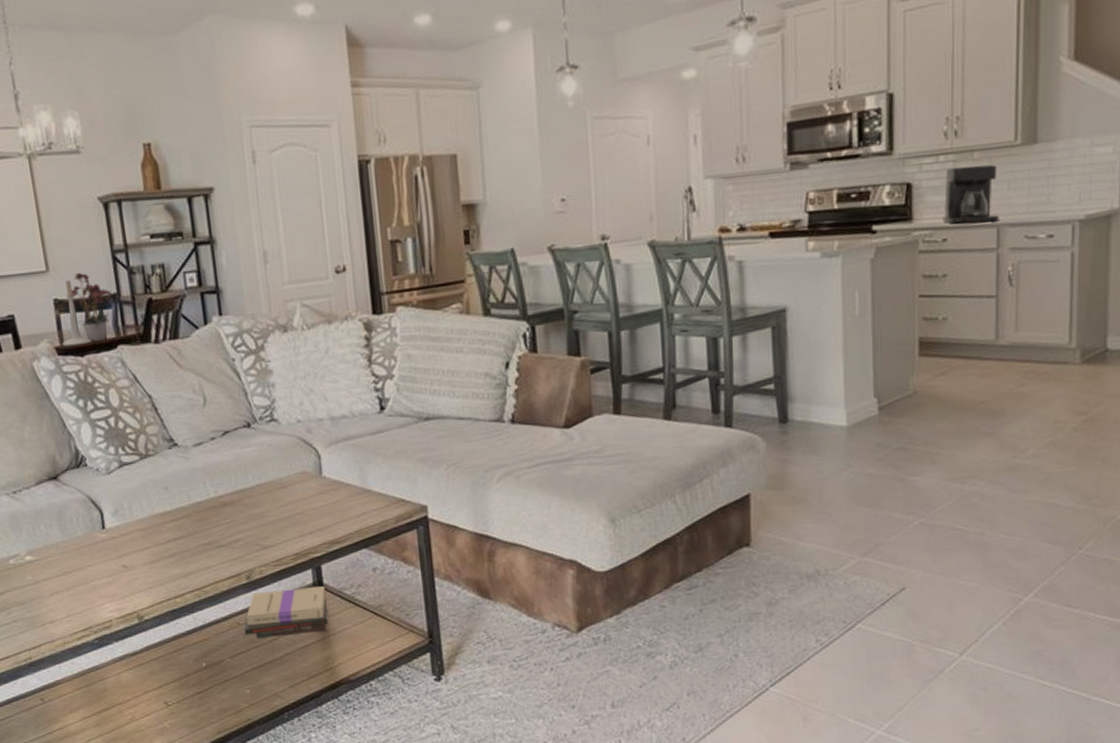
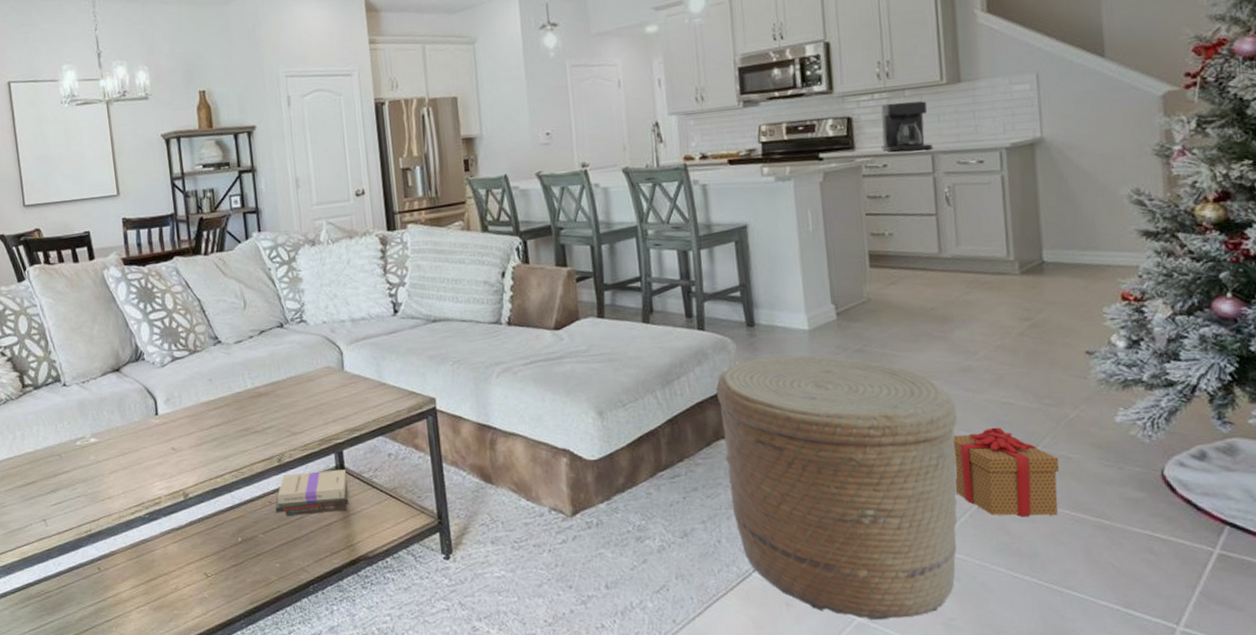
candlestick: present [61,280,92,347] -> none [127,202,152,258]
flower arrangement: present [71,272,115,344] -> none [137,196,172,255]
basket: none [742,454,999,733] -> present [716,355,958,620]
gift box: none [990,529,1101,623] -> present [953,427,1060,517]

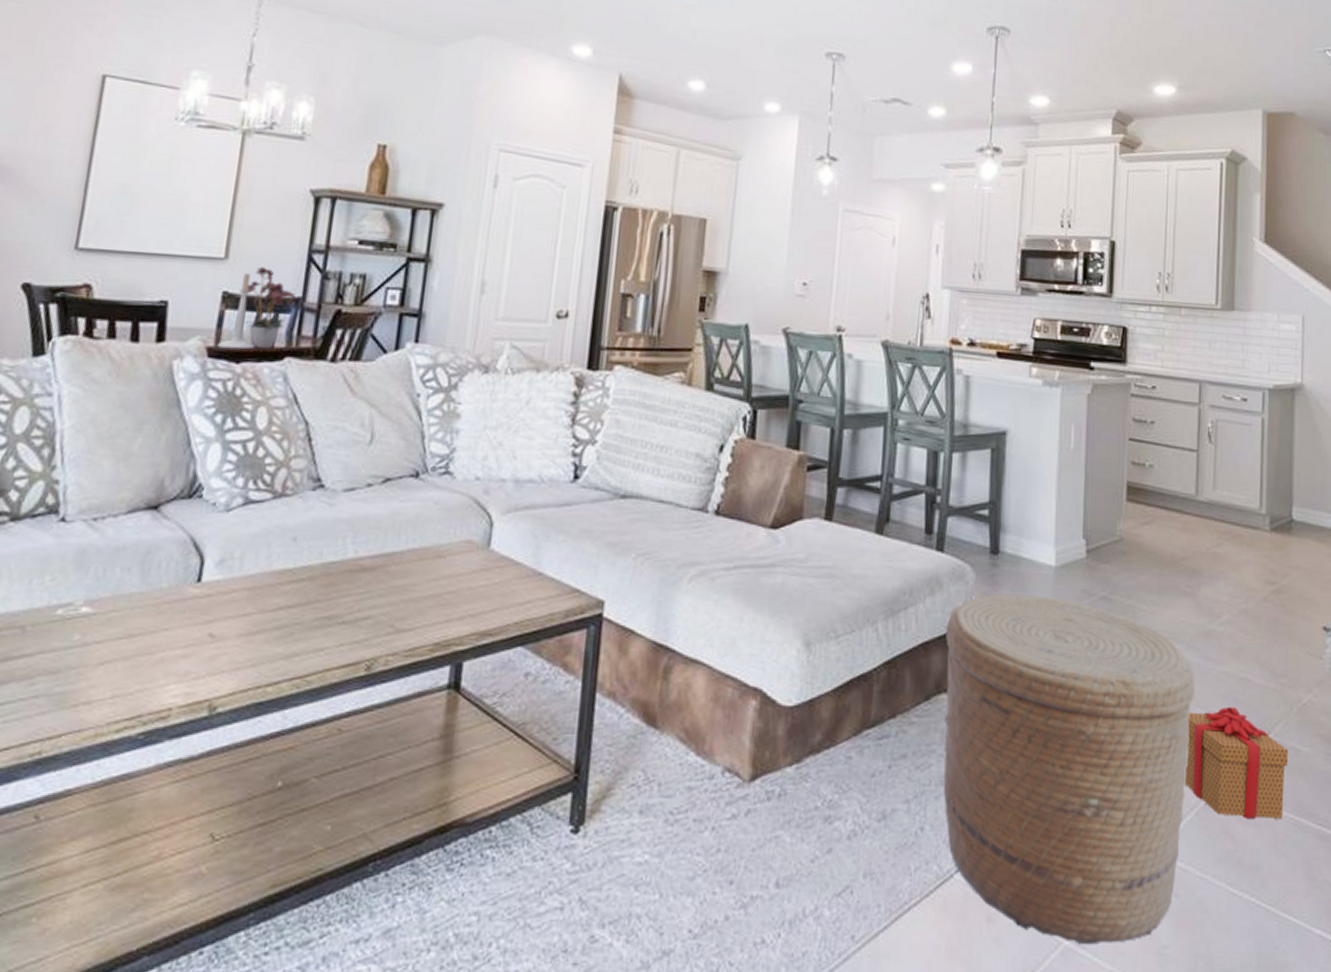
candlestick: none [127,202,152,258] -> present [216,273,255,350]
flower arrangement: none [137,196,172,255] -> present [244,266,298,351]
books: present [275,470,349,516] -> none [344,689,463,753]
coffee maker: present [881,101,933,152] -> none [1153,319,1201,377]

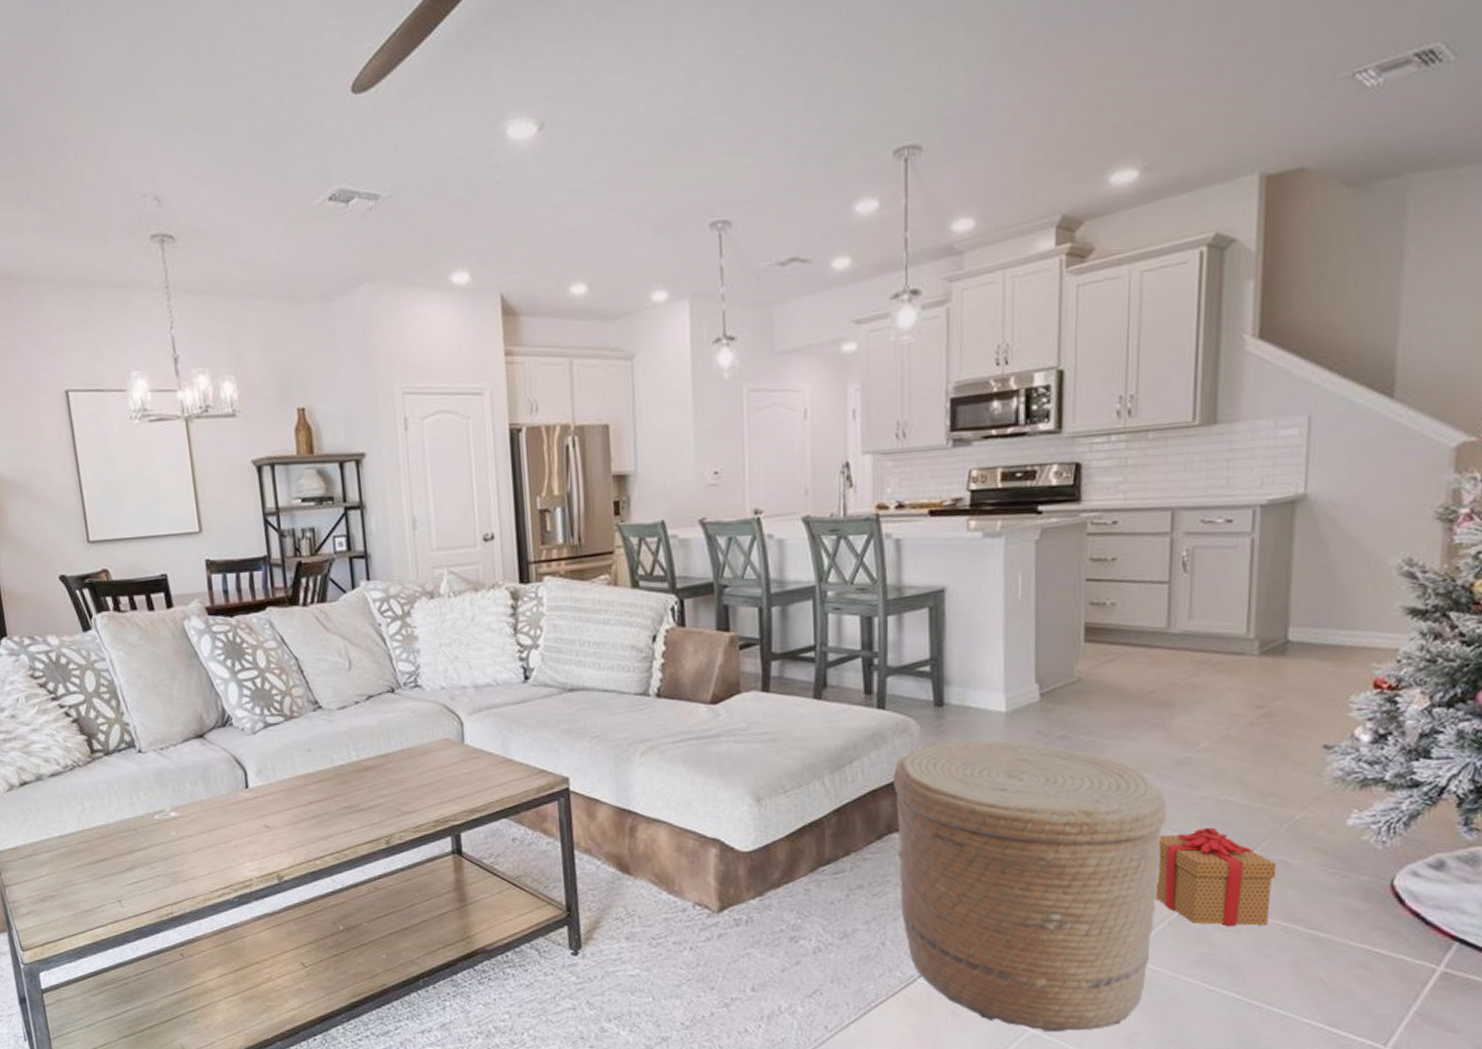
candlestick: present [216,273,255,350] -> none [212,542,241,607]
flower arrangement: present [244,266,298,351] -> none [223,534,265,605]

